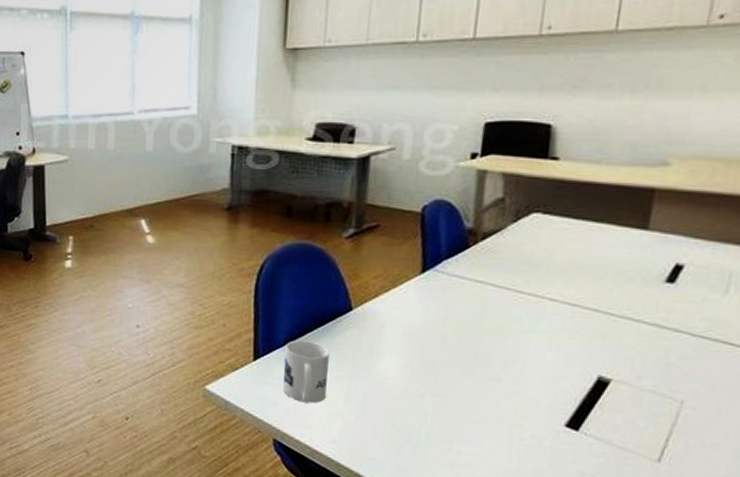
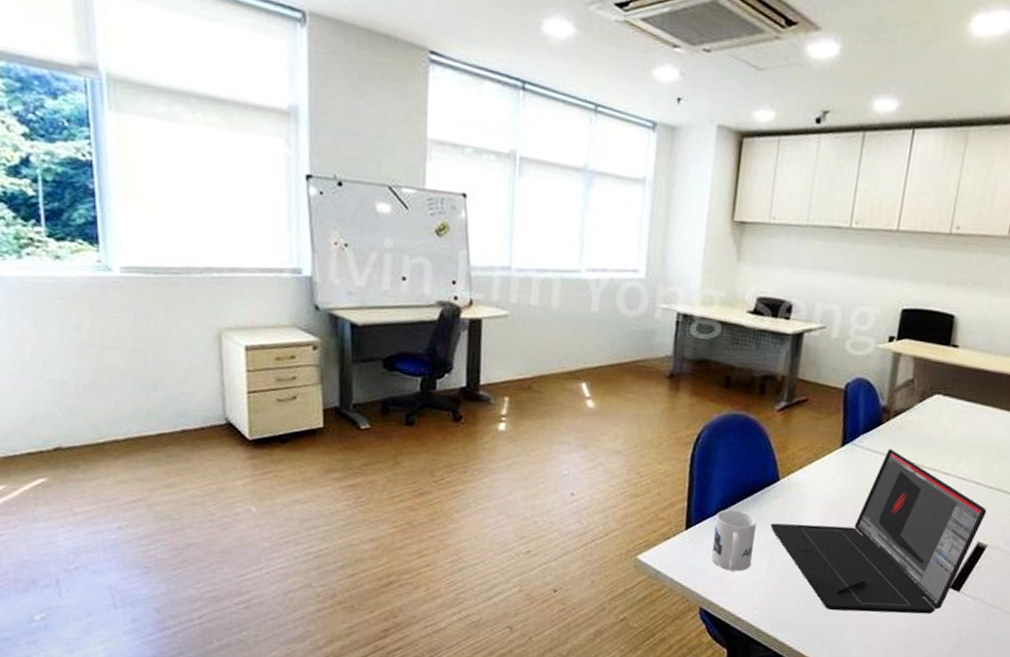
laptop: none [345,274,608,455] -> present [770,449,987,615]

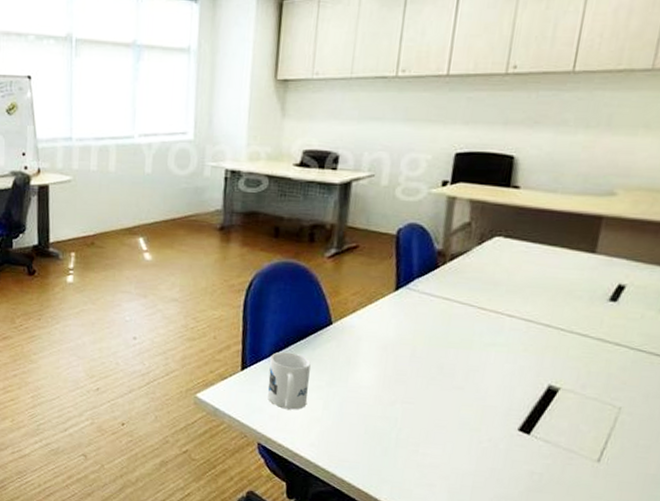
laptop: present [770,449,987,615] -> none [324,292,558,457]

